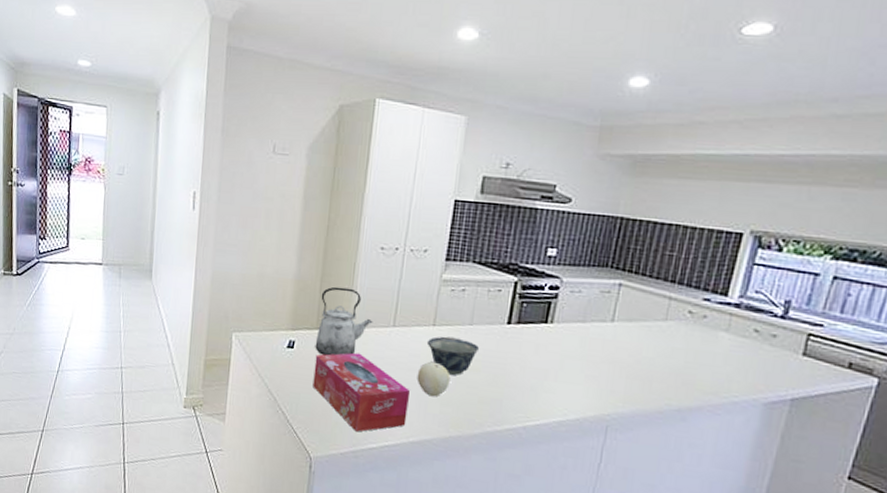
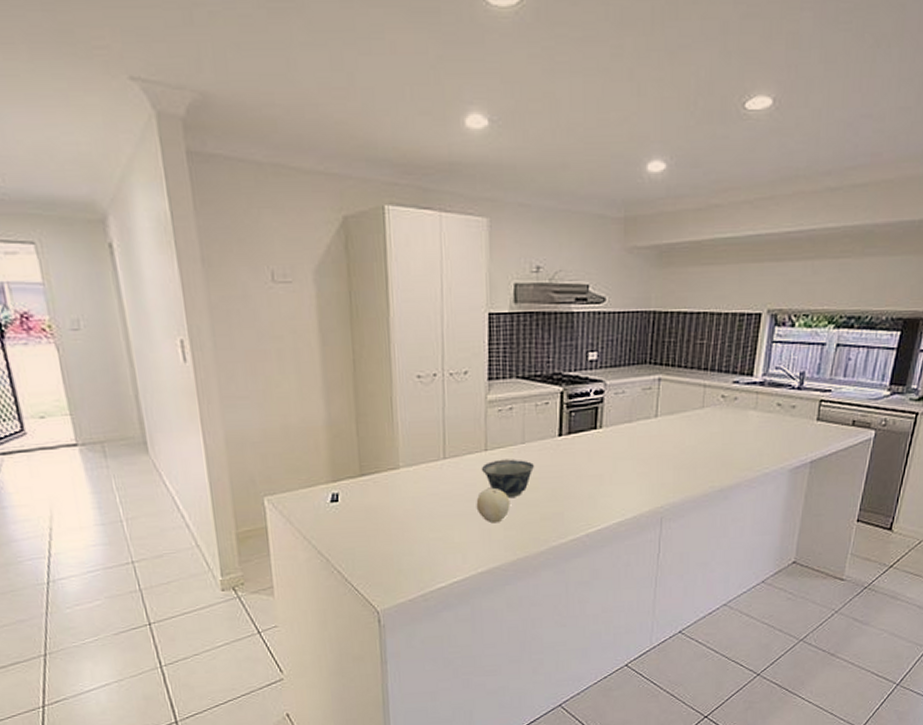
tissue box: present [313,352,411,432] -> none [364,493,472,575]
kettle: present [315,286,373,356] -> none [359,425,422,503]

